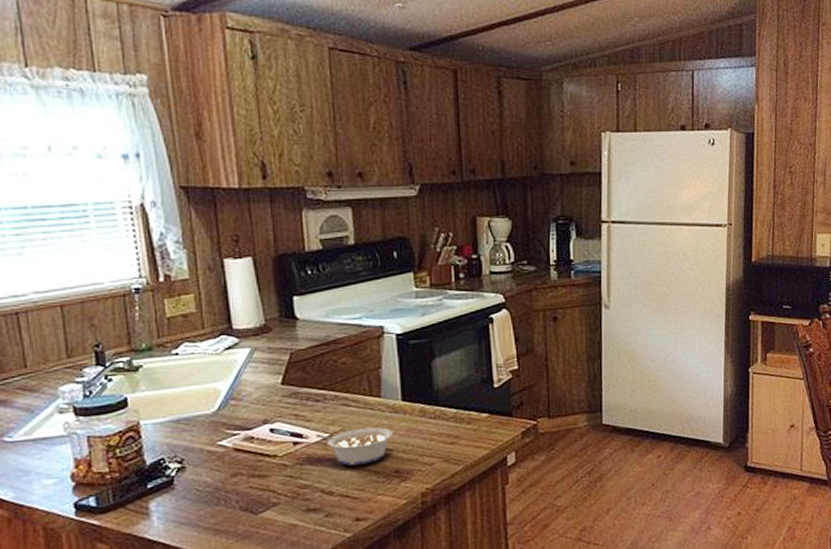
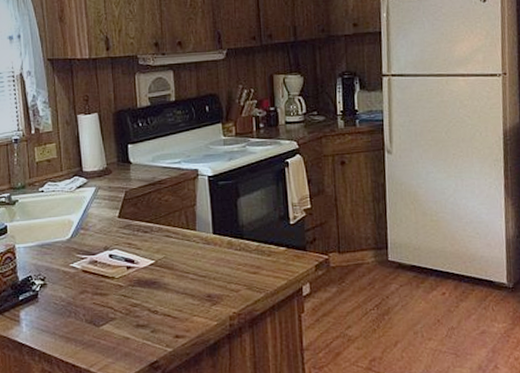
legume: present [316,427,393,466] -> none [144,256,205,289]

